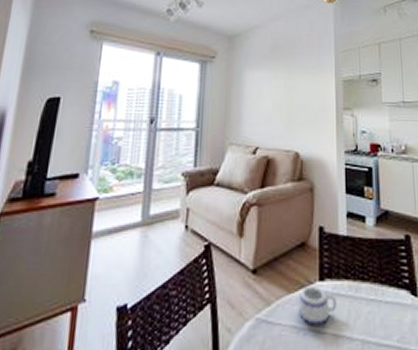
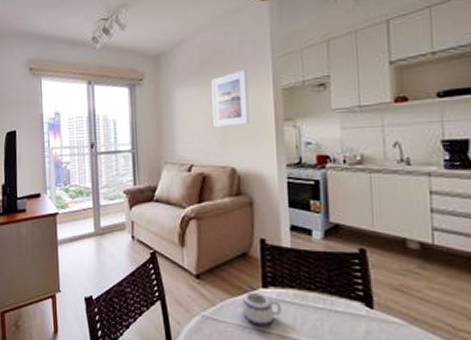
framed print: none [281,59,314,112] -> present [211,69,250,128]

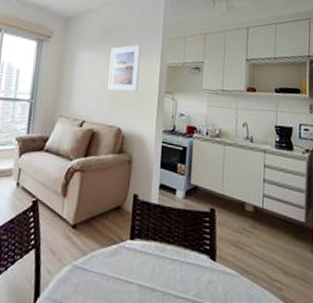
mug: present [241,292,283,326] -> none [109,243,145,276]

